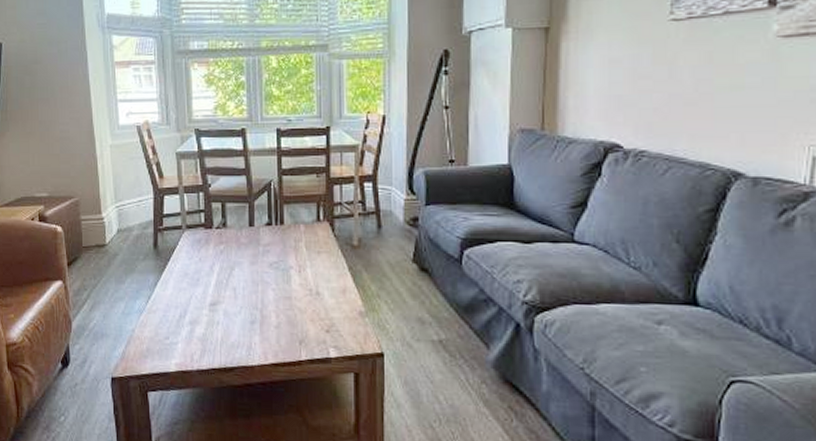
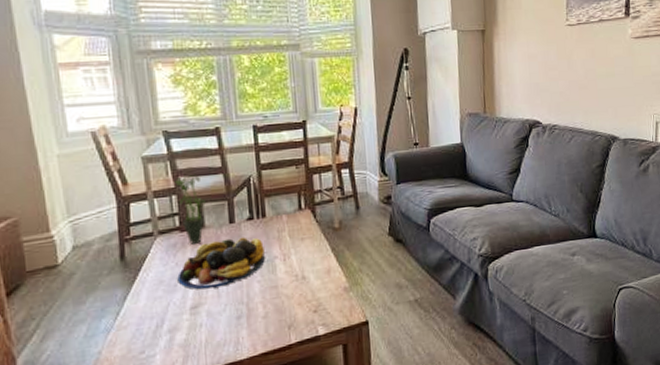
potted plant: none [200,173,230,242] -> present [171,173,207,245]
fruit bowl: none [200,241,280,289] -> present [177,237,265,290]

